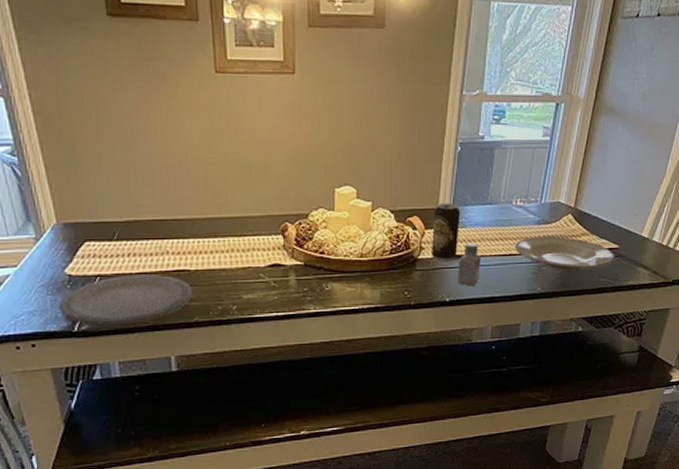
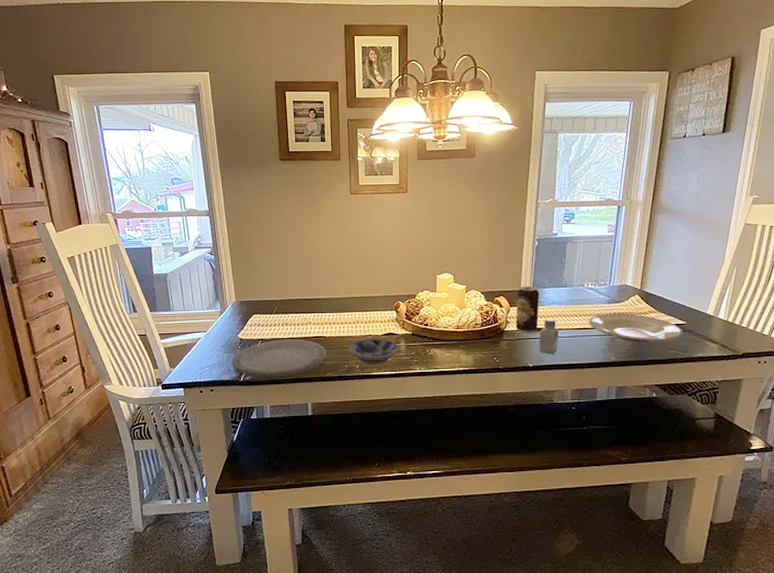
bowl: none [223,271,288,305] -> present [349,338,399,365]

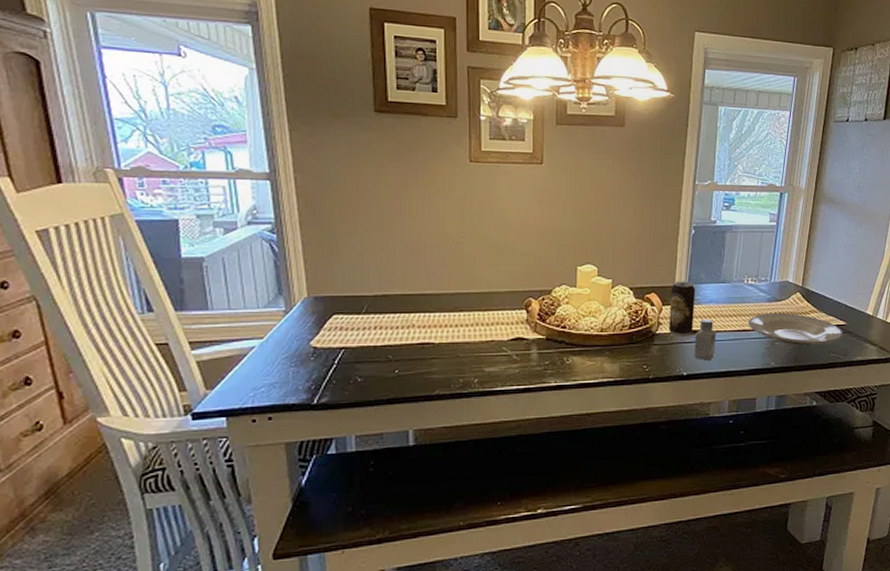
plate: present [232,339,327,377] -> none [302,346,436,398]
bowl: present [349,338,399,365] -> none [466,344,530,378]

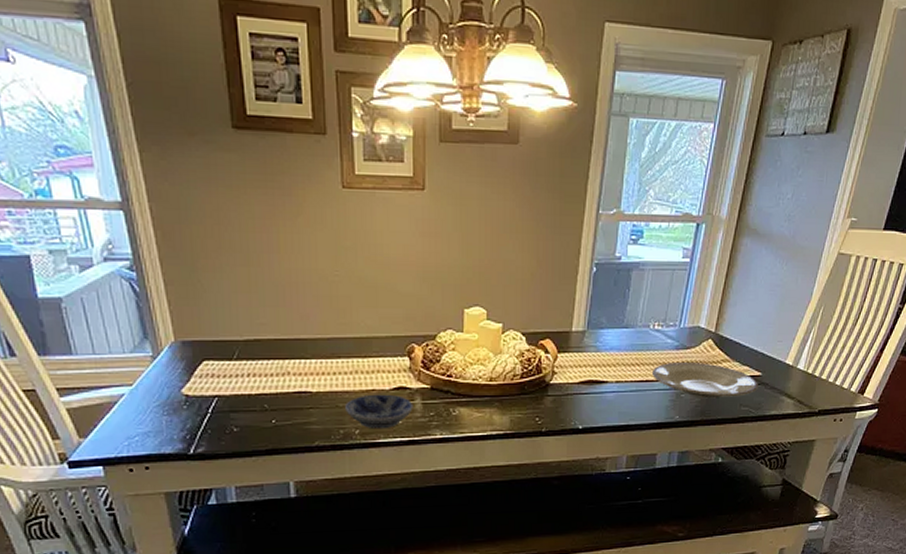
bowl: none [466,344,530,378] -> present [345,394,413,430]
beverage can: present [668,281,696,337] -> none [563,325,596,387]
saltshaker: present [694,318,716,361] -> none [591,368,616,413]

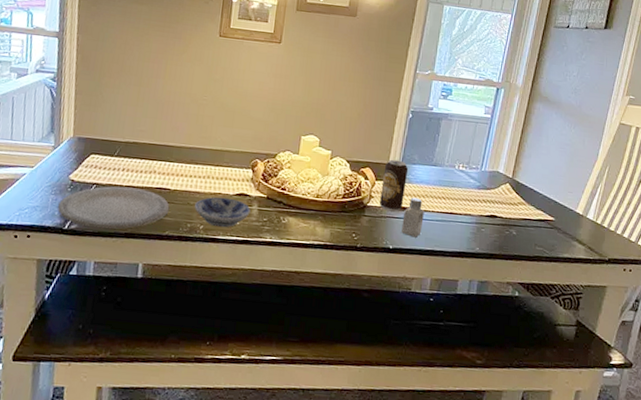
plate: none [175,395,315,449] -> present [58,186,170,229]
beverage can: none [563,325,596,387] -> present [379,159,409,212]
saltshaker: none [591,368,616,413] -> present [401,197,424,238]
plate: present [651,361,758,399] -> none [455,199,552,237]

